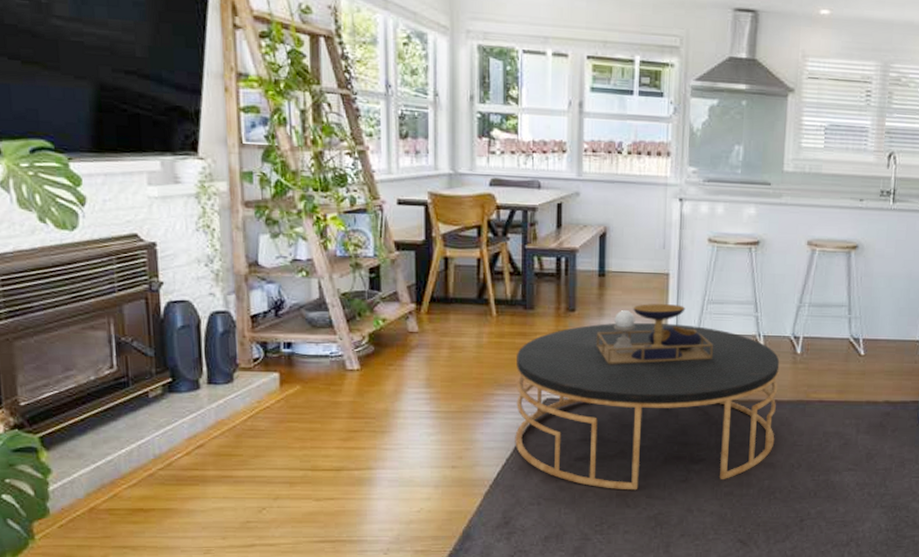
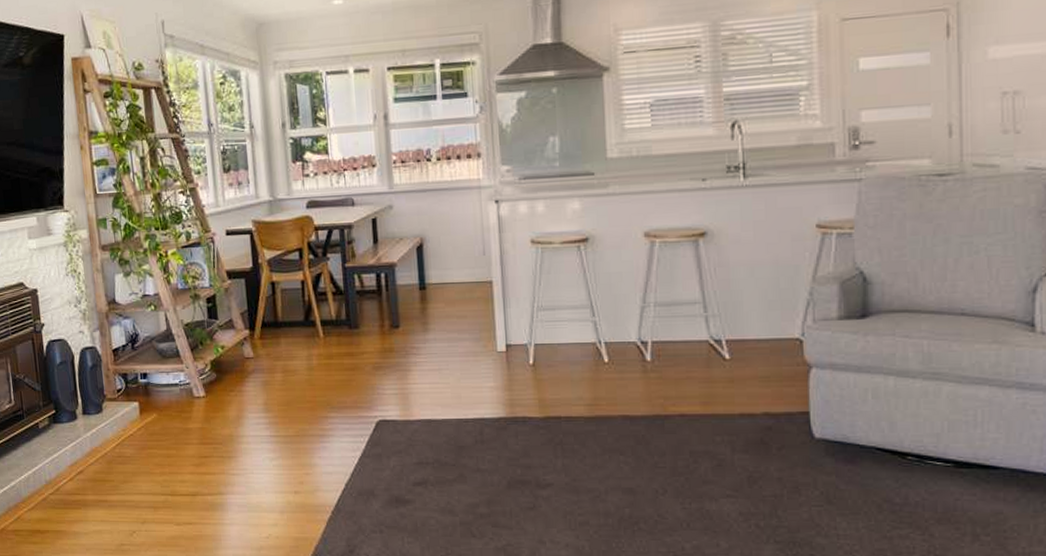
coffee table: present [515,304,780,490] -> none [346,314,632,519]

